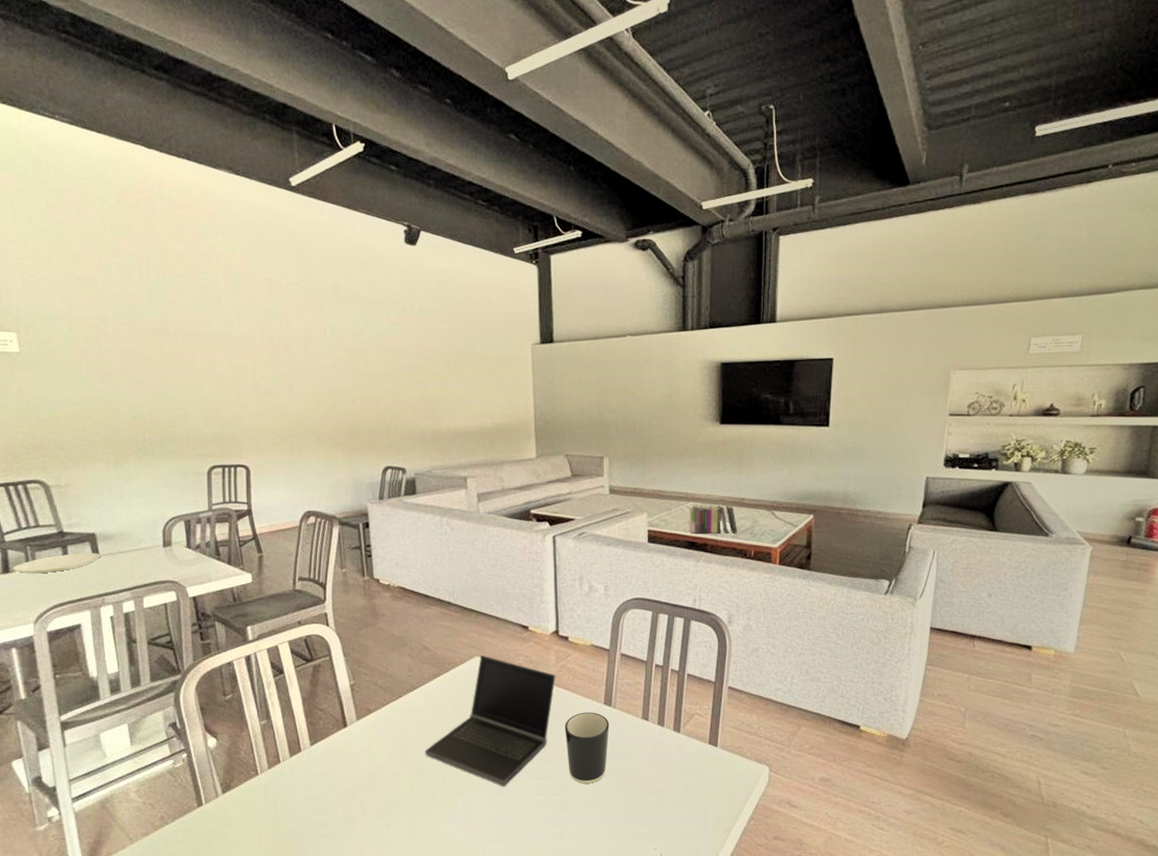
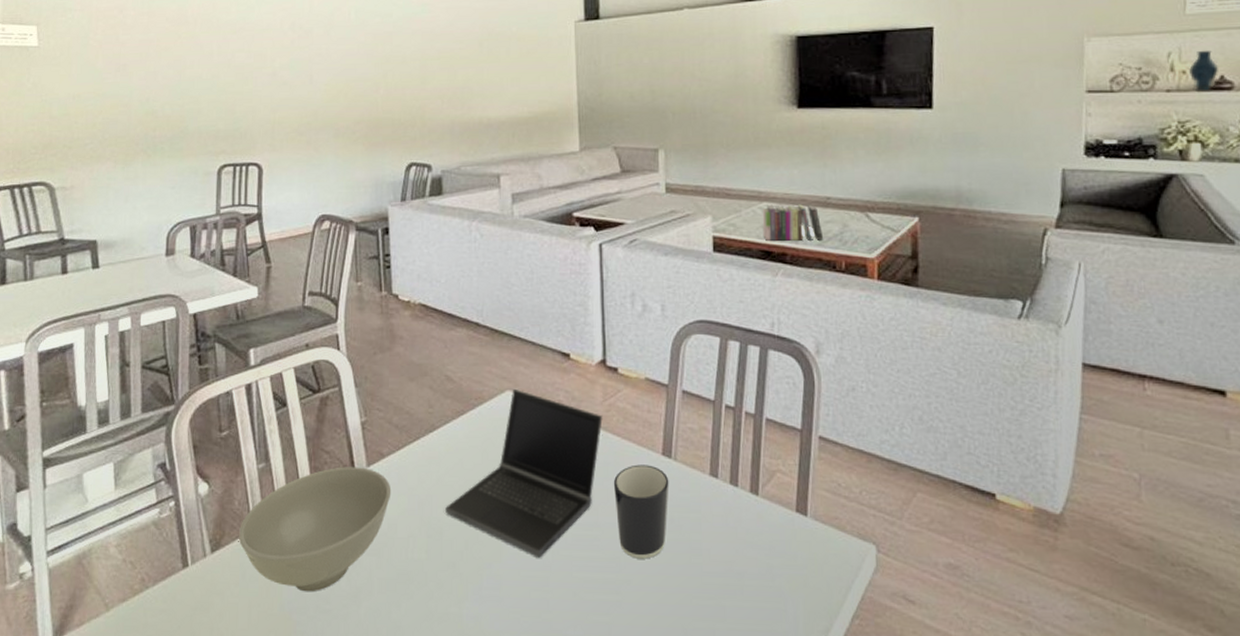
plate: present [12,553,101,574] -> none [9,263,101,286]
bowl: none [246,721,379,821] -> present [238,467,392,592]
vase: none [1028,384,1049,415] -> present [1189,51,1218,90]

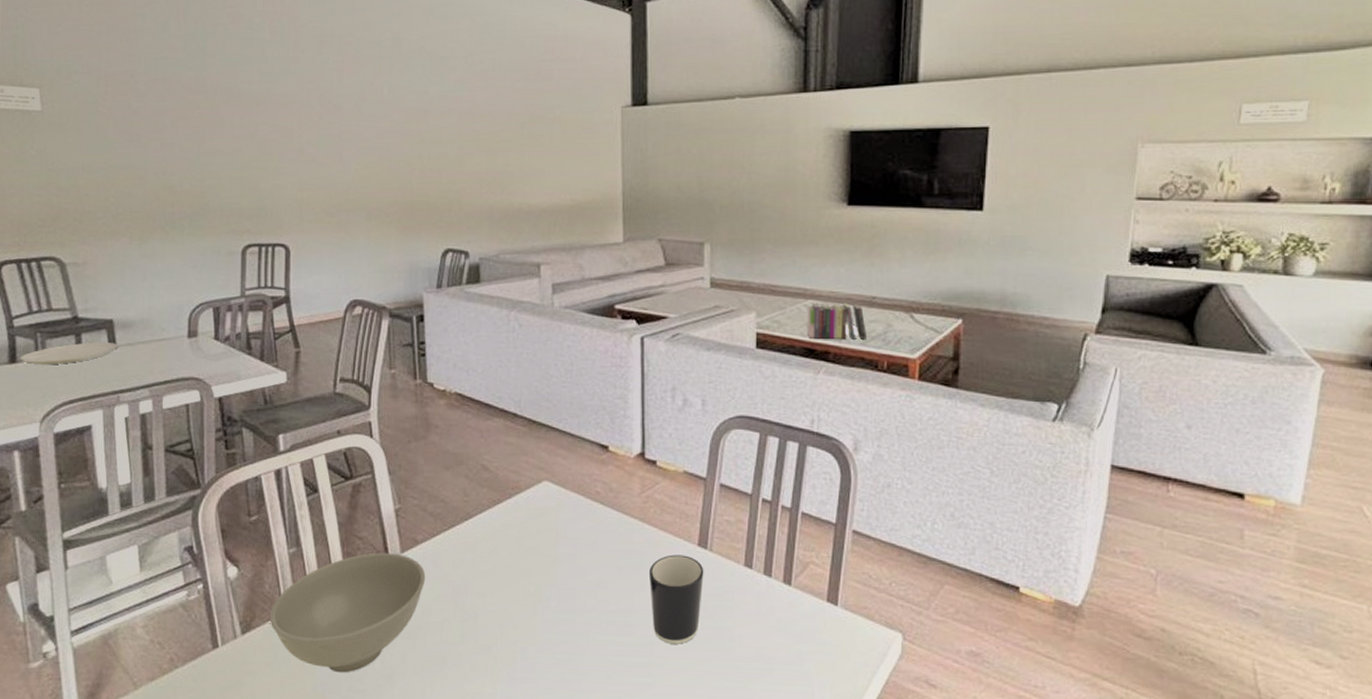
plate: none [9,263,101,286] -> present [20,342,118,365]
laptop computer: present [445,388,603,558] -> none [480,479,640,642]
vase: present [1189,51,1218,90] -> none [1238,162,1266,201]

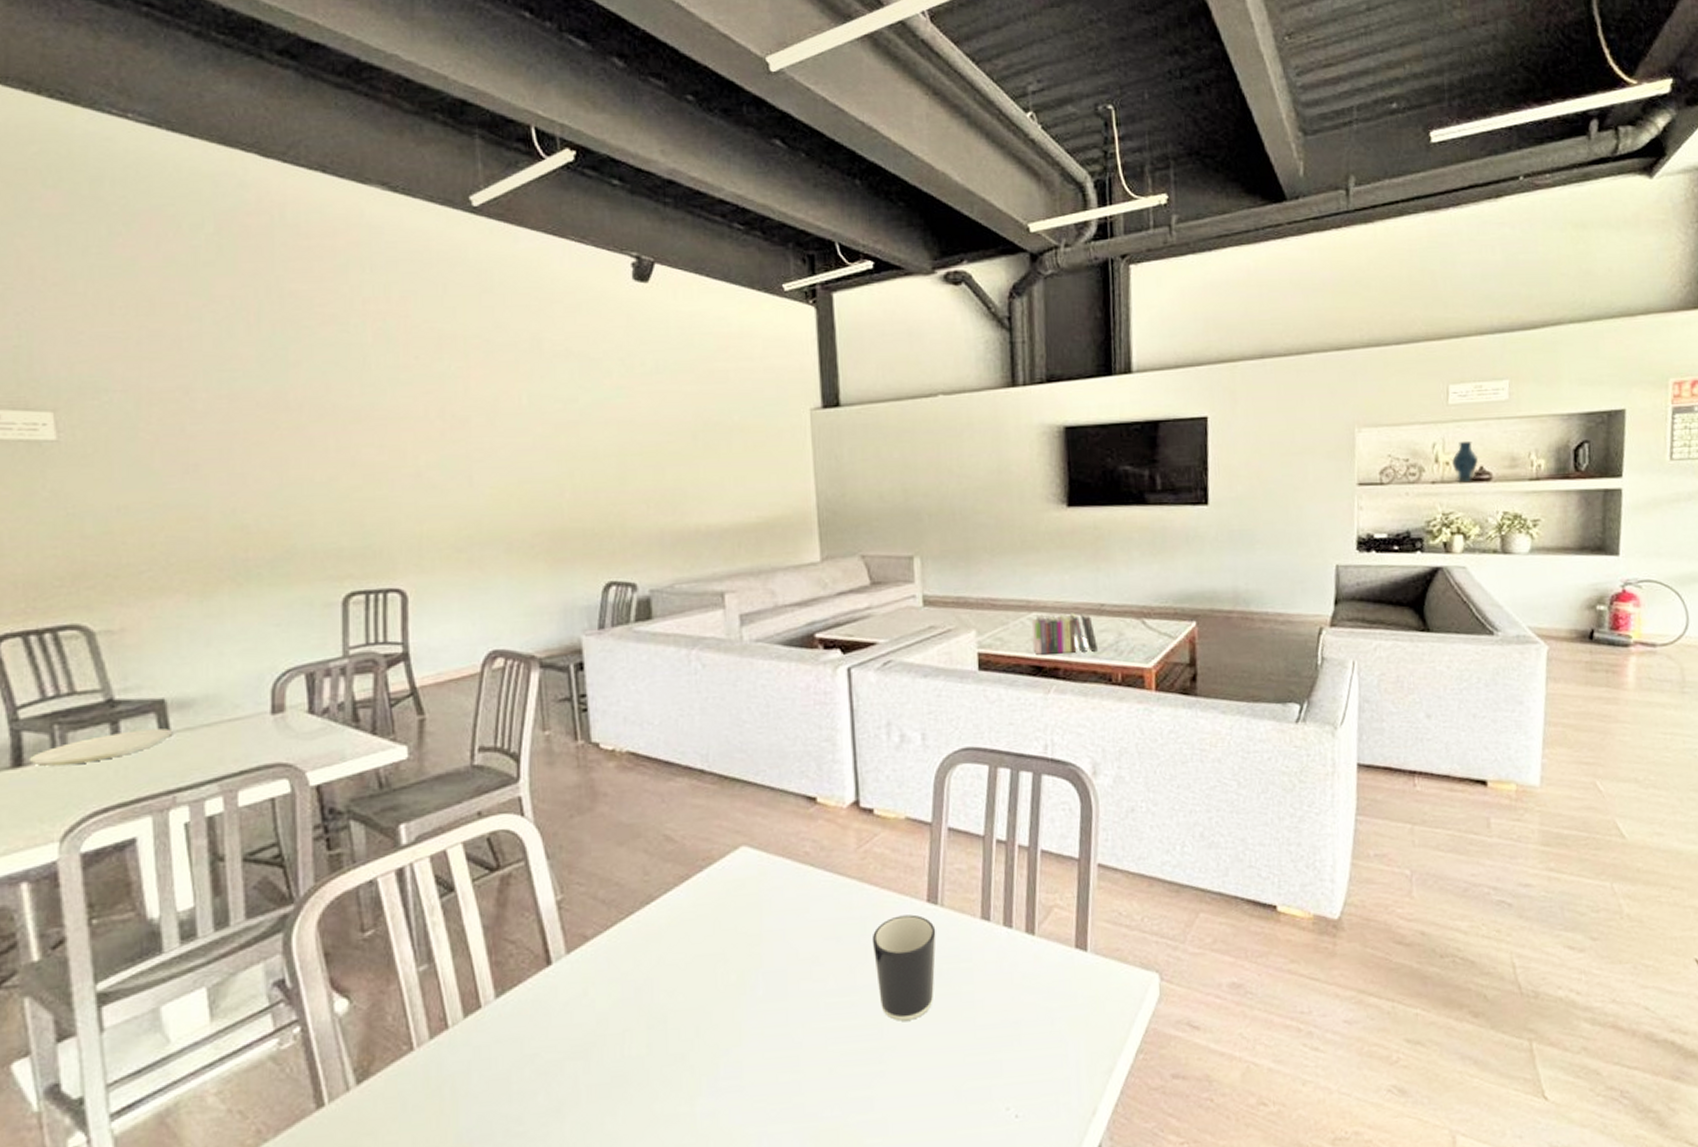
bowl: present [269,552,426,673] -> none [394,955,600,1115]
vase: none [1238,162,1266,201] -> present [1452,442,1478,482]

